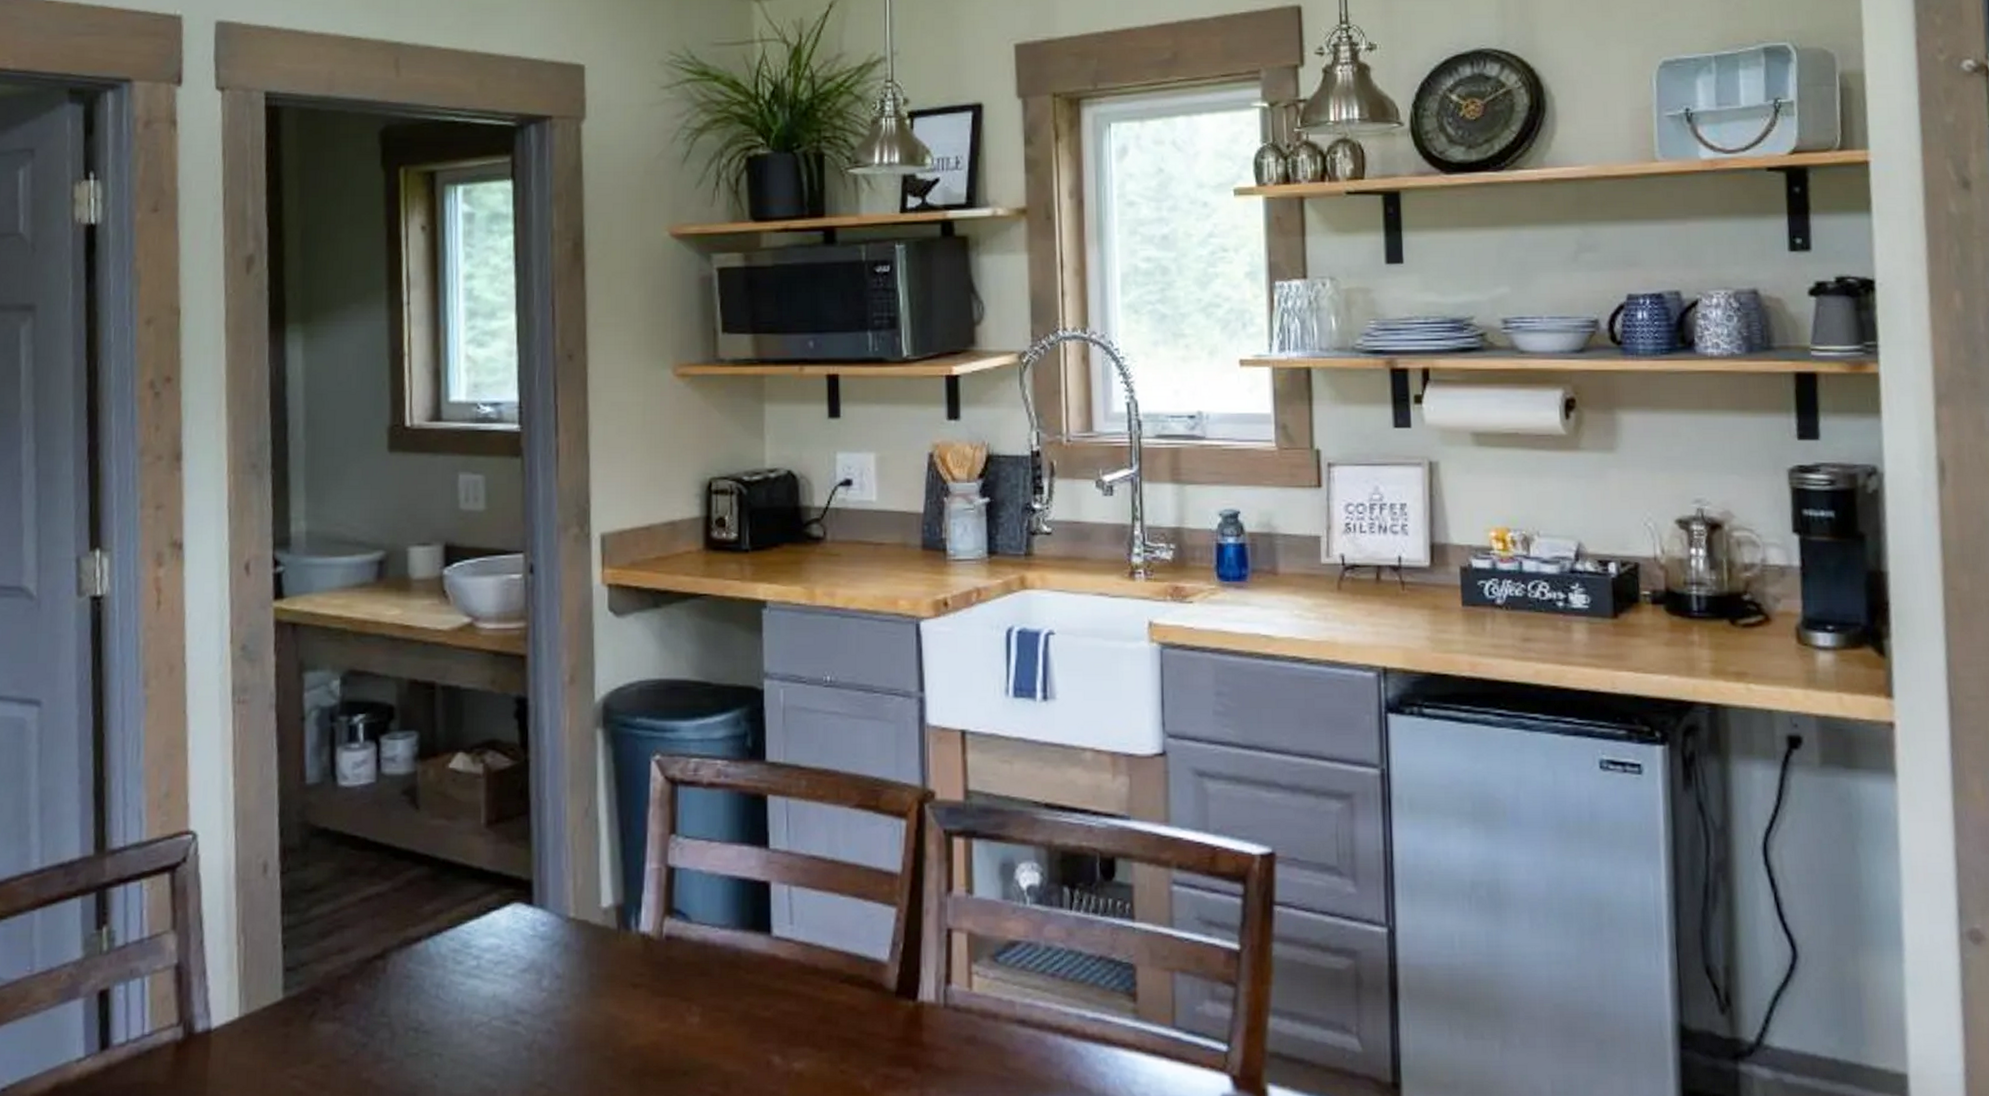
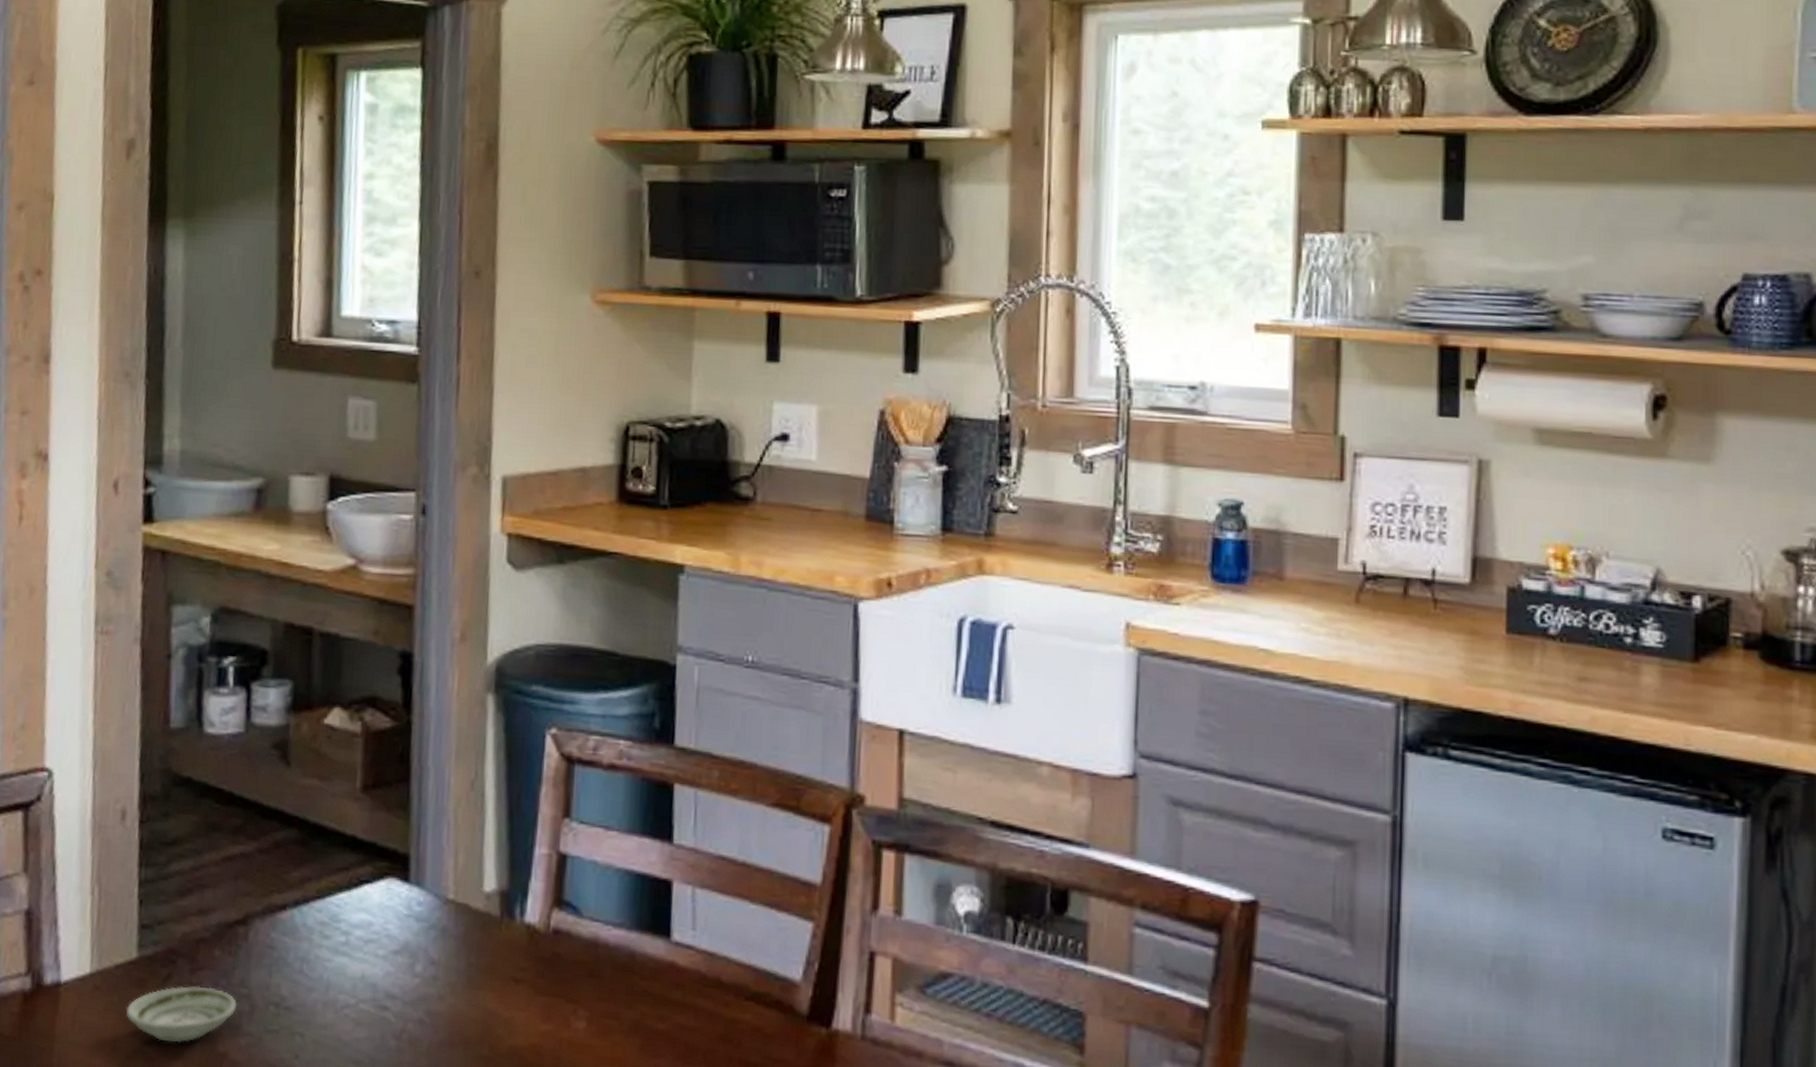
saucer: none [274,1019,378,1075] -> present [125,986,237,1043]

